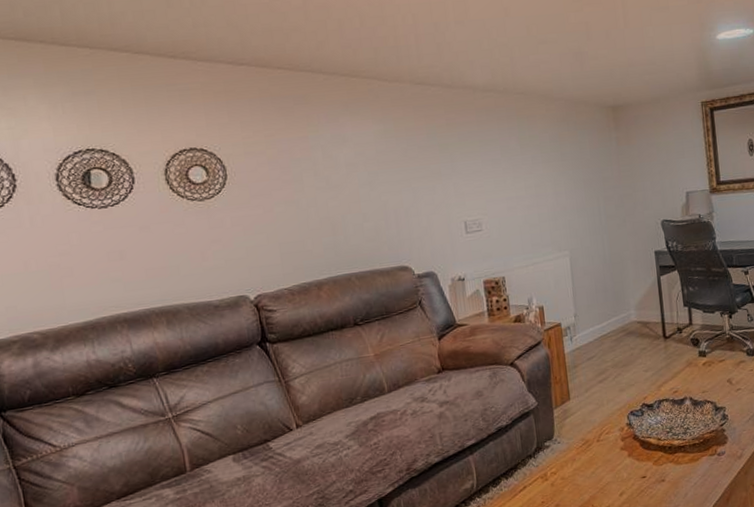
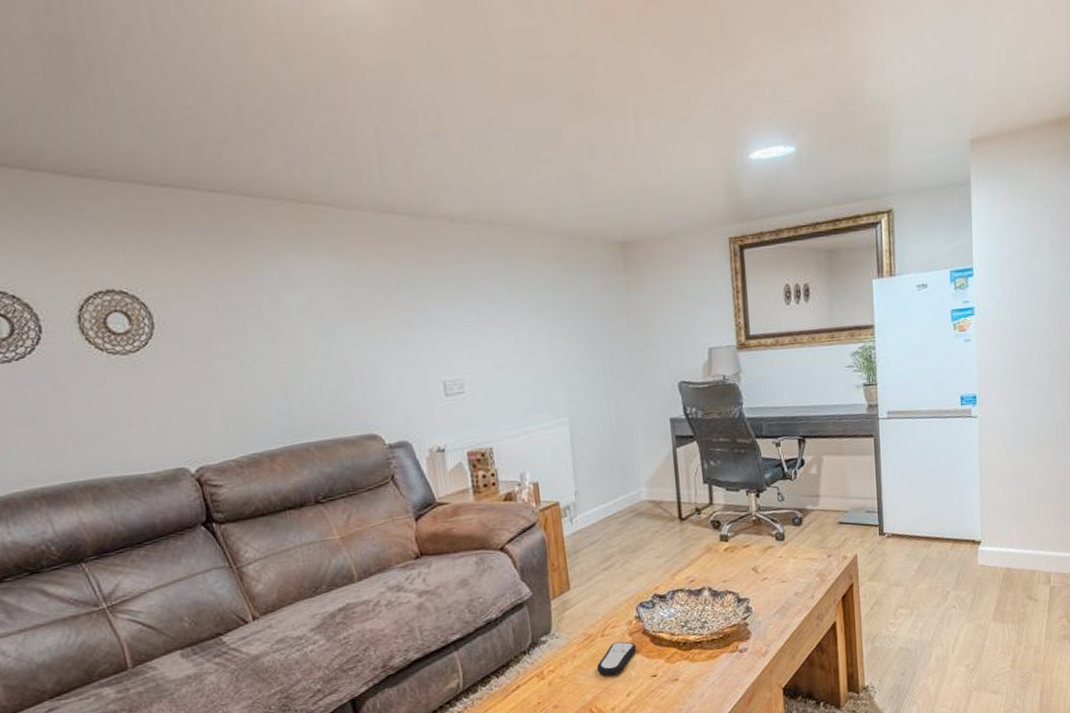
remote control: none [593,446,628,478] -> present [596,641,637,676]

